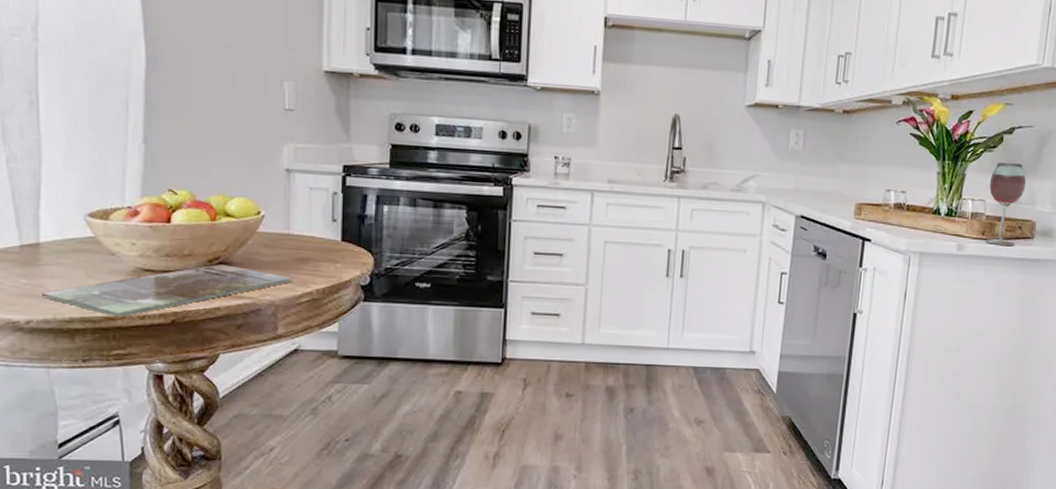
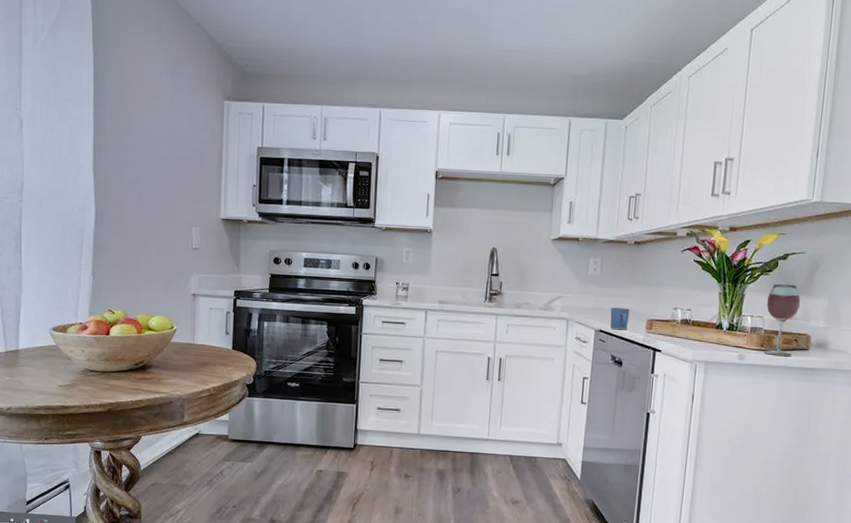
magazine: present [42,264,293,318] -> none [19,367,196,406]
mug: none [813,189,836,216] -> present [610,307,630,331]

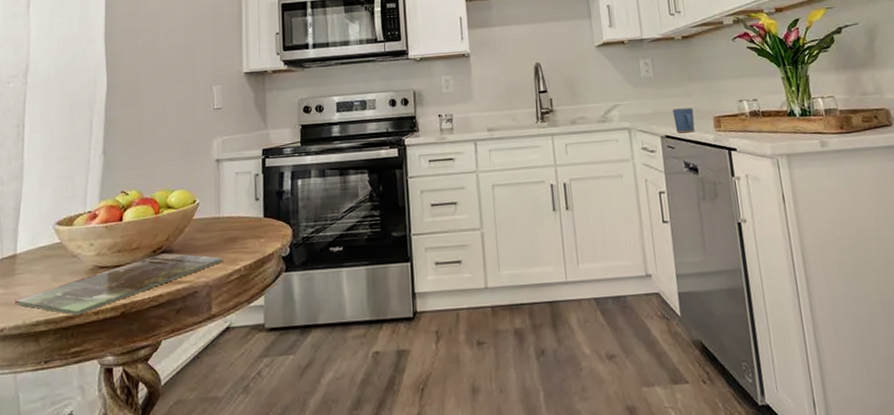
magazine: none [19,367,196,406] -> present [15,253,224,316]
wineglass: present [764,284,801,357] -> none [832,58,876,137]

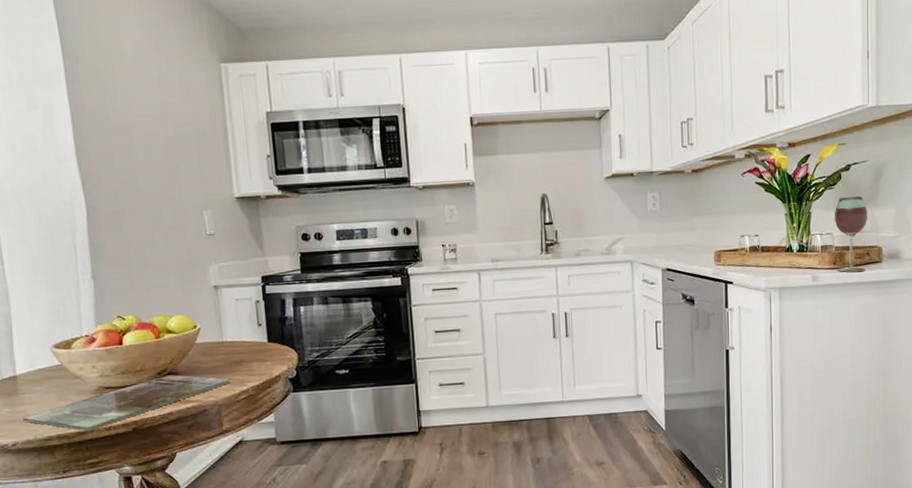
mug: present [672,108,695,133] -> none [676,242,696,267]
wineglass: none [832,58,876,137] -> present [834,196,868,273]

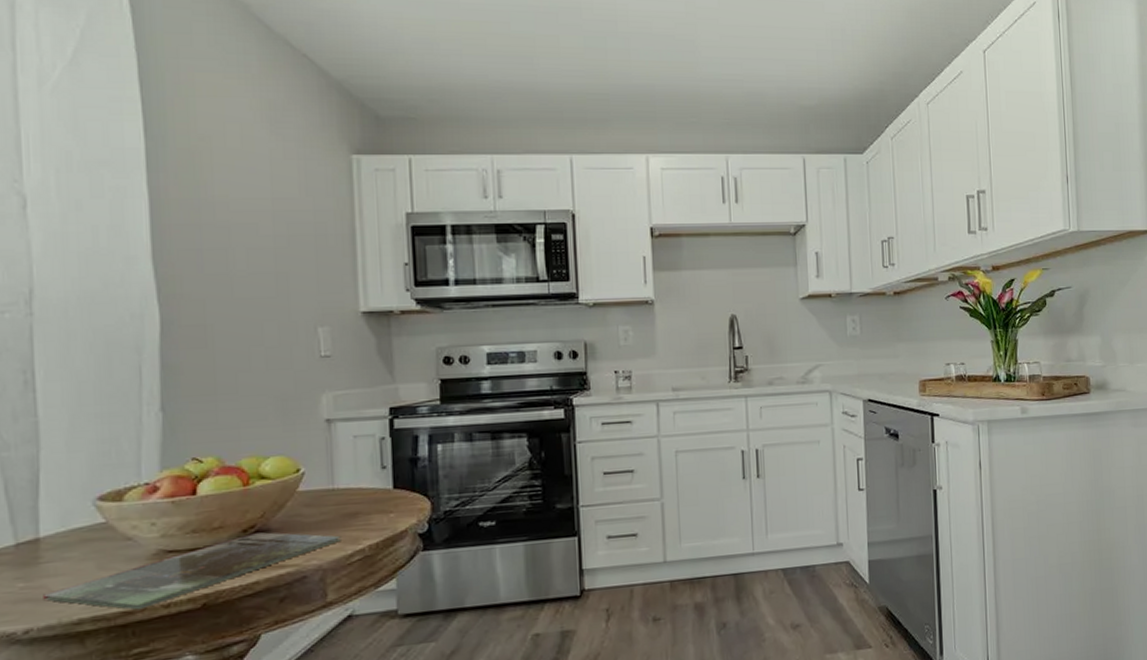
wineglass: present [834,196,868,273] -> none [1040,324,1075,404]

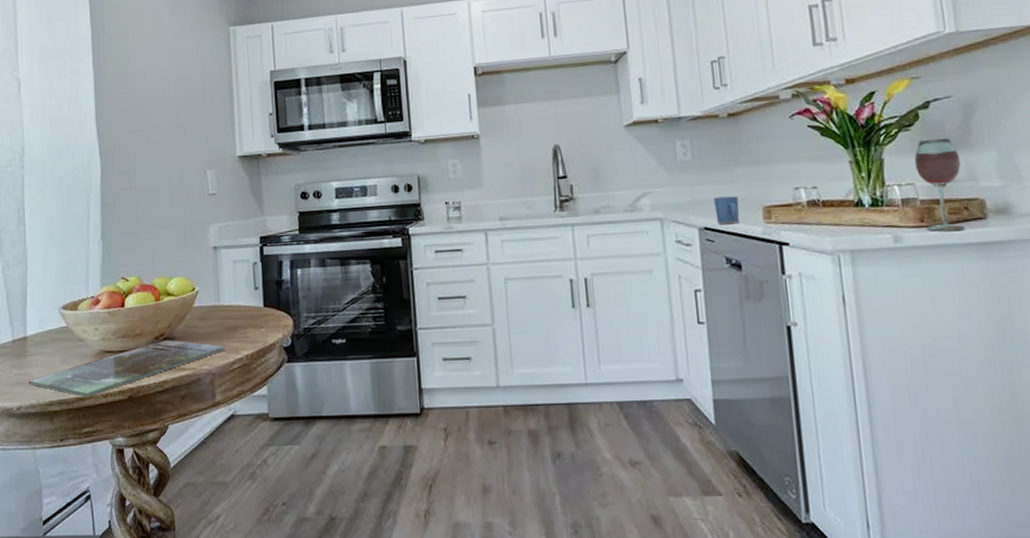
mug: none [878,370,900,397] -> present [713,196,740,225]
wineglass: none [1040,324,1075,404] -> present [914,138,965,232]

